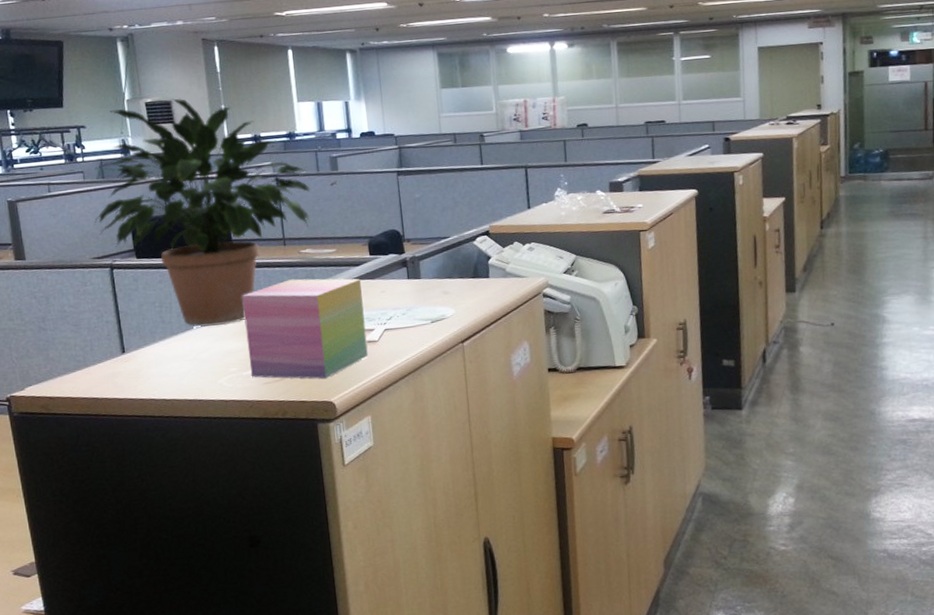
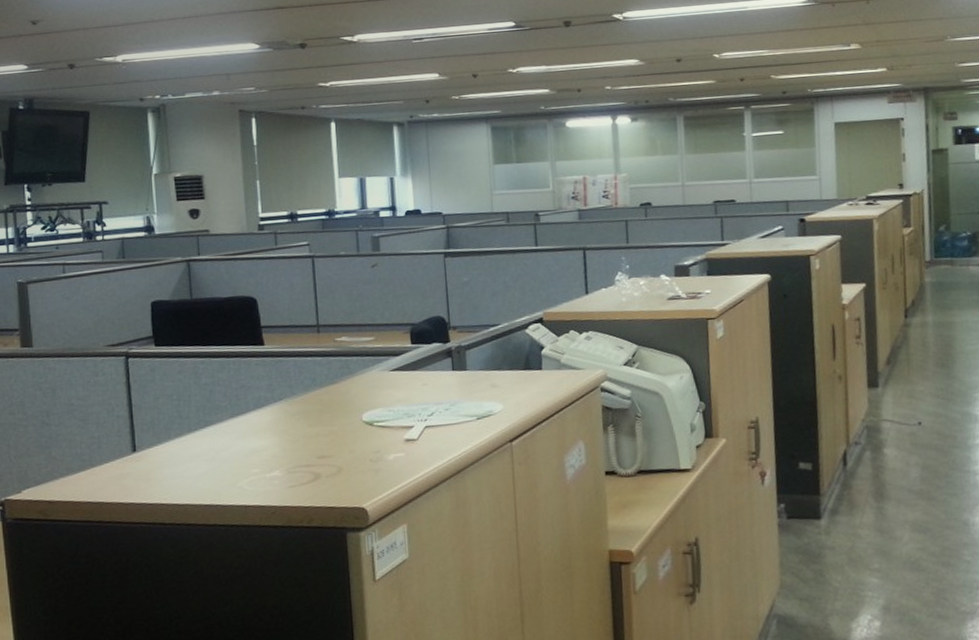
potted plant: present [93,98,311,327] -> none [110,173,350,423]
sticky notes: present [242,278,368,379] -> none [269,369,406,483]

